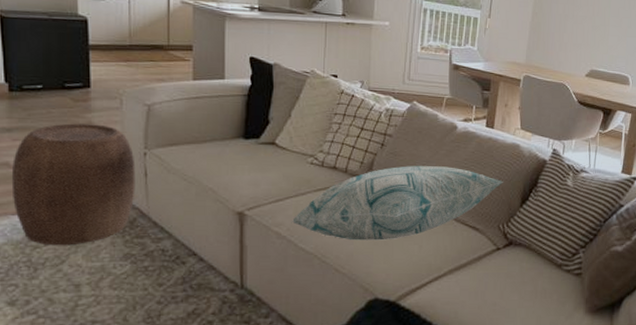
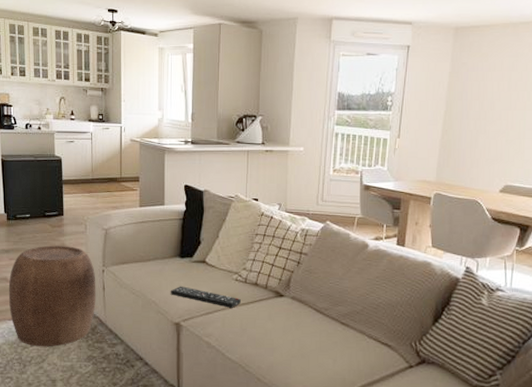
remote control: none [231,171,317,194] -> present [170,286,241,308]
decorative pillow: present [291,166,504,241] -> none [219,283,416,353]

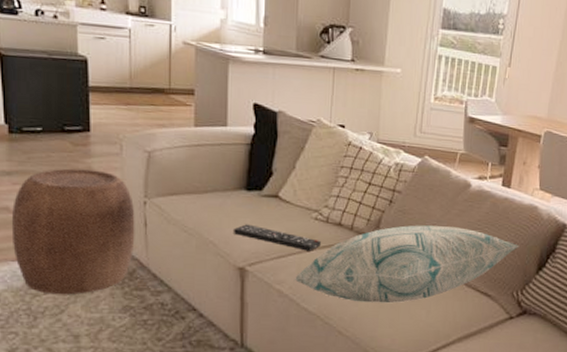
decorative pillow: none [219,283,416,353] -> present [293,225,520,304]

